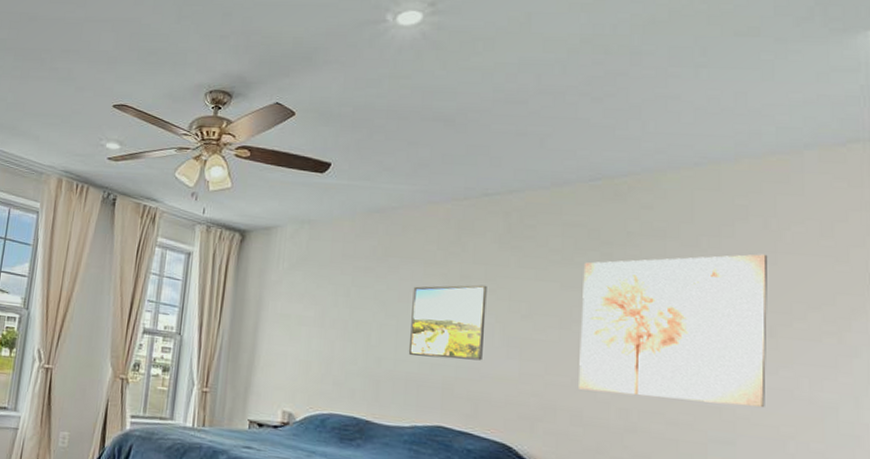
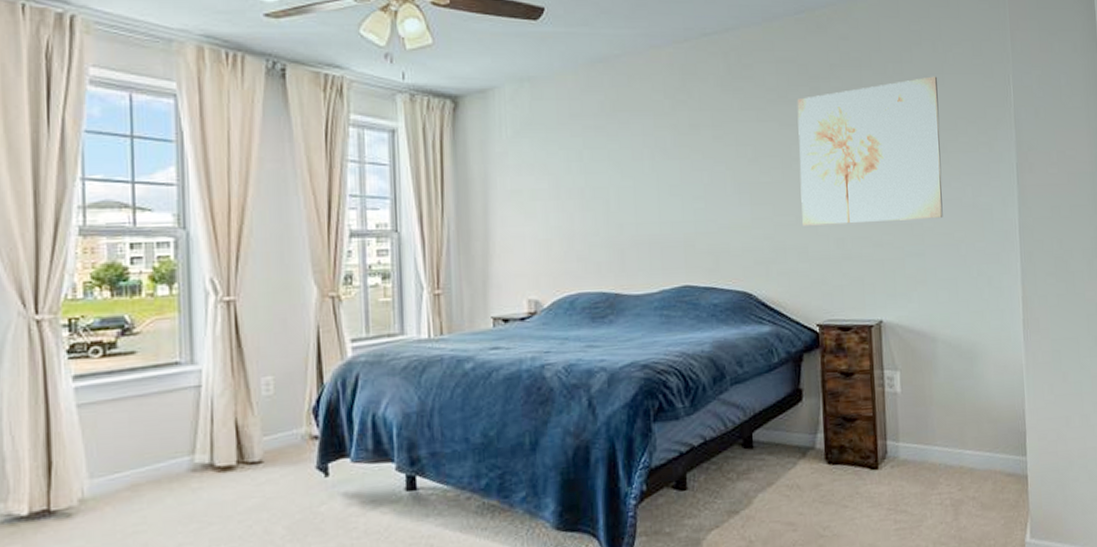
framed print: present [408,285,487,361] -> none [646,132,718,216]

